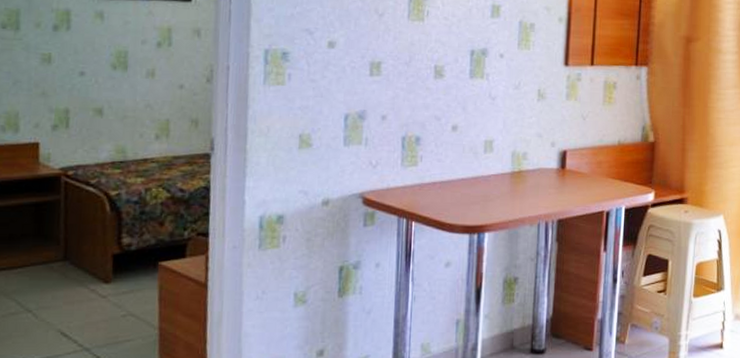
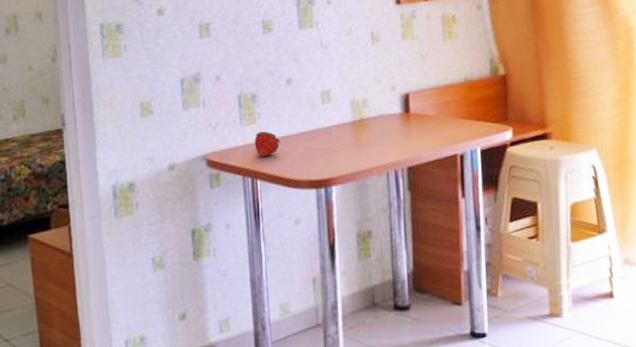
fruit: none [413,174,440,199] -> present [254,131,281,157]

